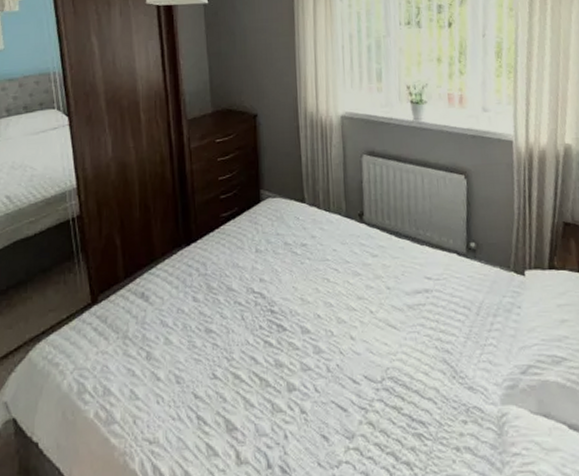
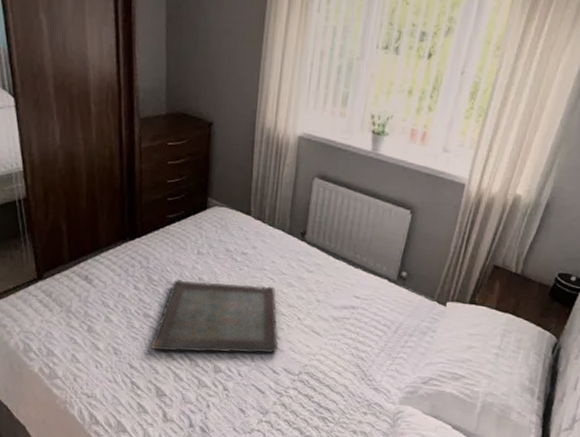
serving tray: none [216,278,355,373] -> present [151,278,279,354]

